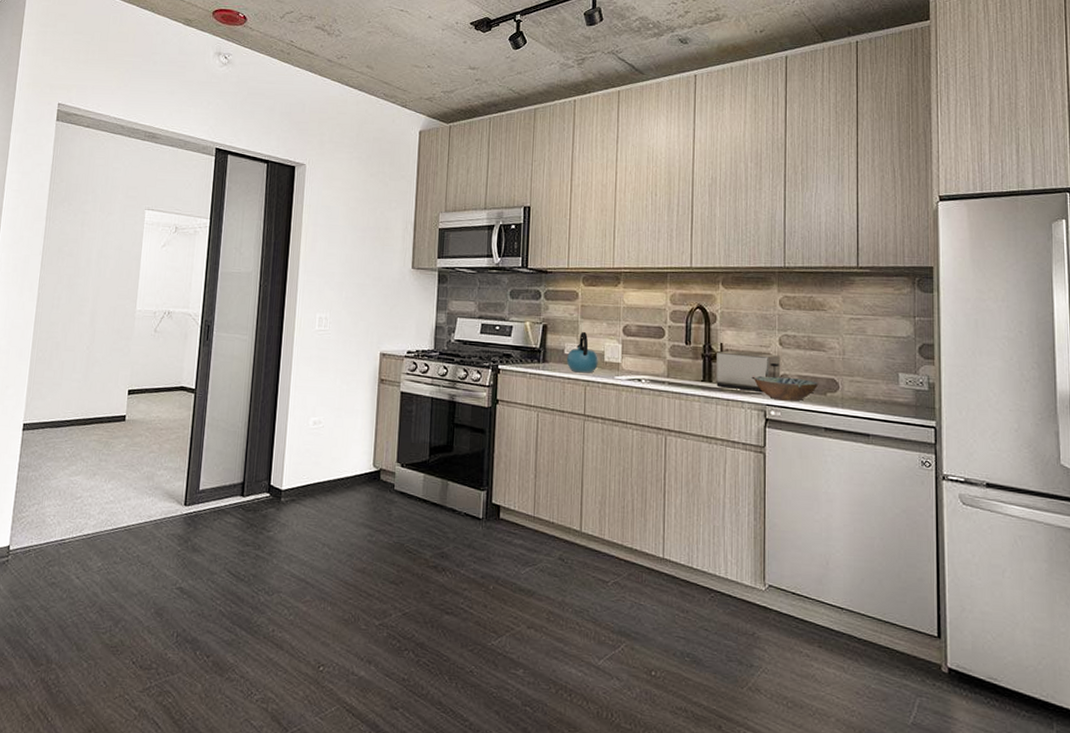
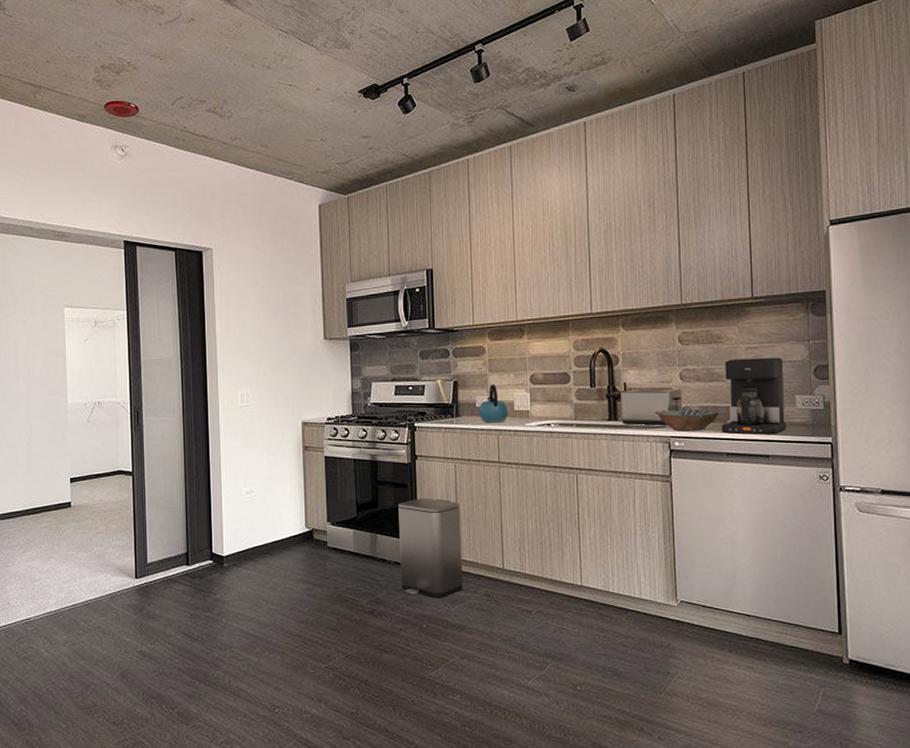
pedal bin: none [470,446,540,559] -> present [398,498,463,599]
coffee maker: none [820,329,888,413] -> present [721,357,786,435]

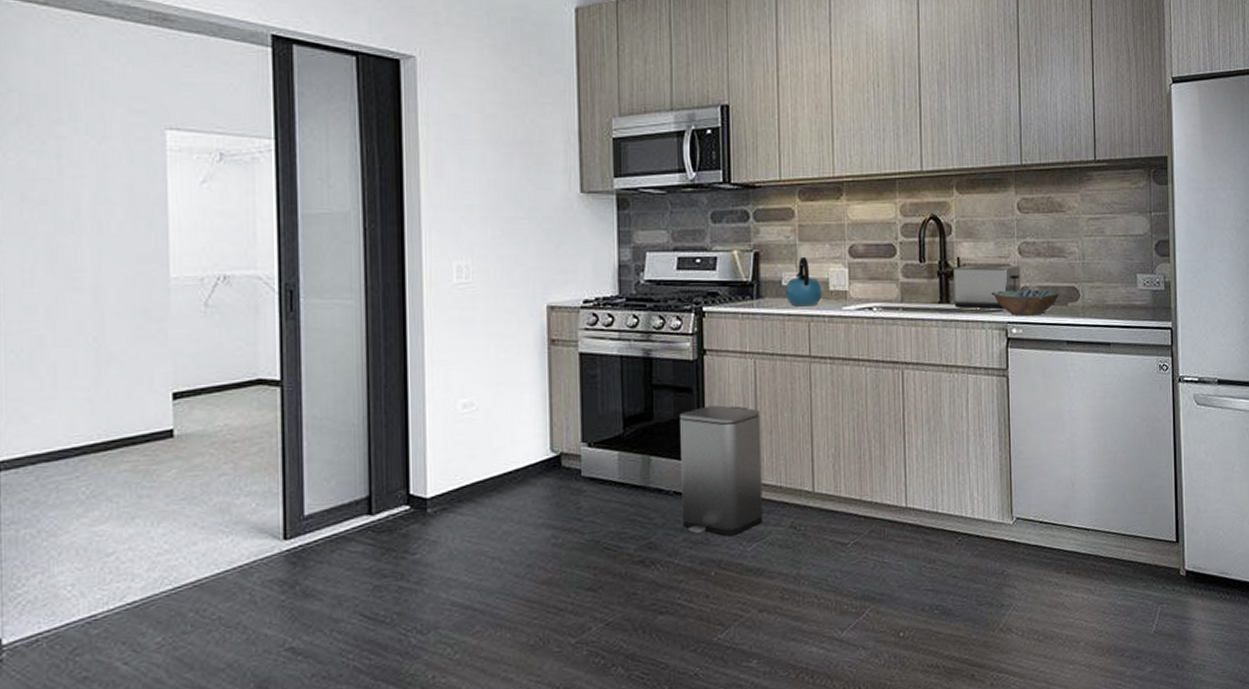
coffee maker: present [721,357,786,435] -> none [1061,230,1127,320]

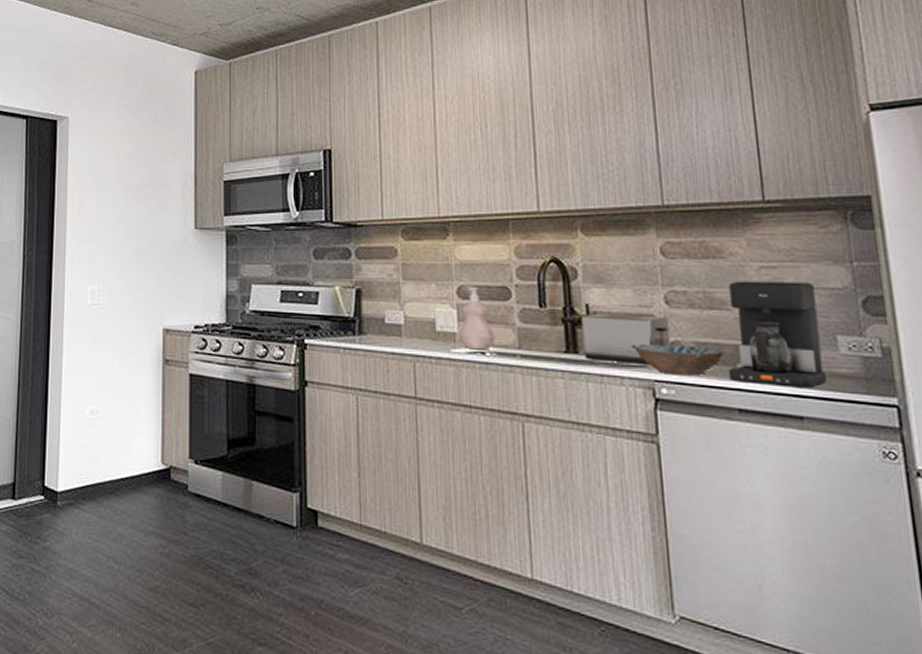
pedal bin: present [680,405,763,537] -> none [281,437,366,577]
kettle: present [786,256,822,307] -> none [389,295,428,346]
soap bottle: none [849,246,882,306] -> present [458,287,496,350]
coffee maker: none [1061,230,1127,320] -> present [728,281,826,388]

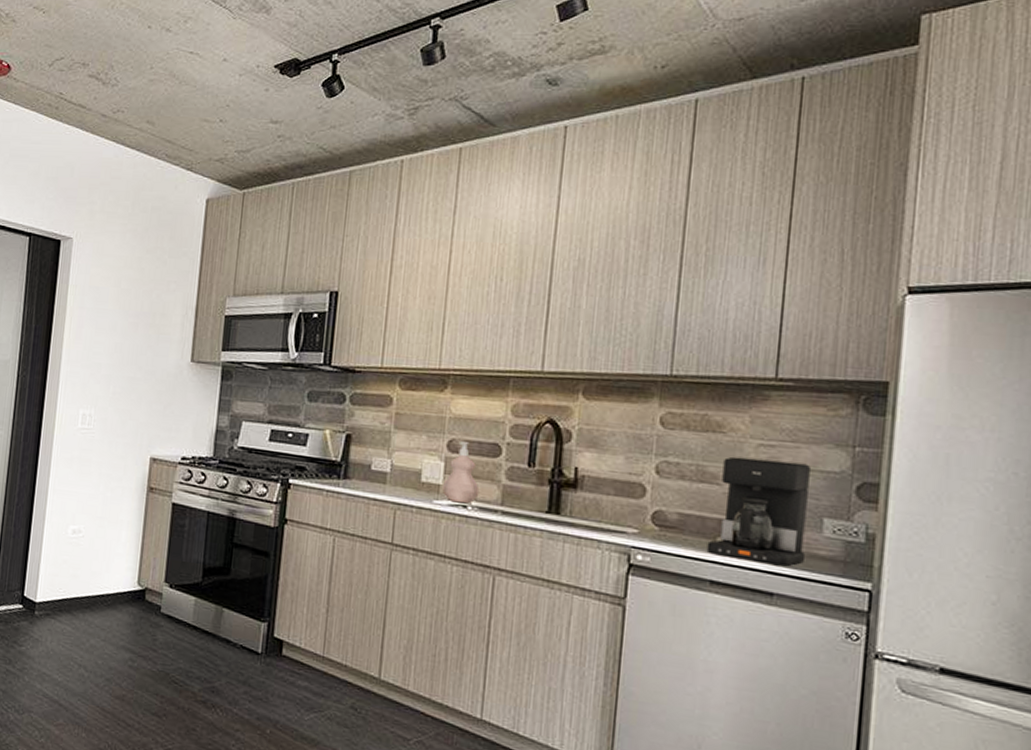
toaster: present [580,313,671,366] -> none [564,477,657,532]
bowl: present [633,344,725,376] -> none [616,511,707,546]

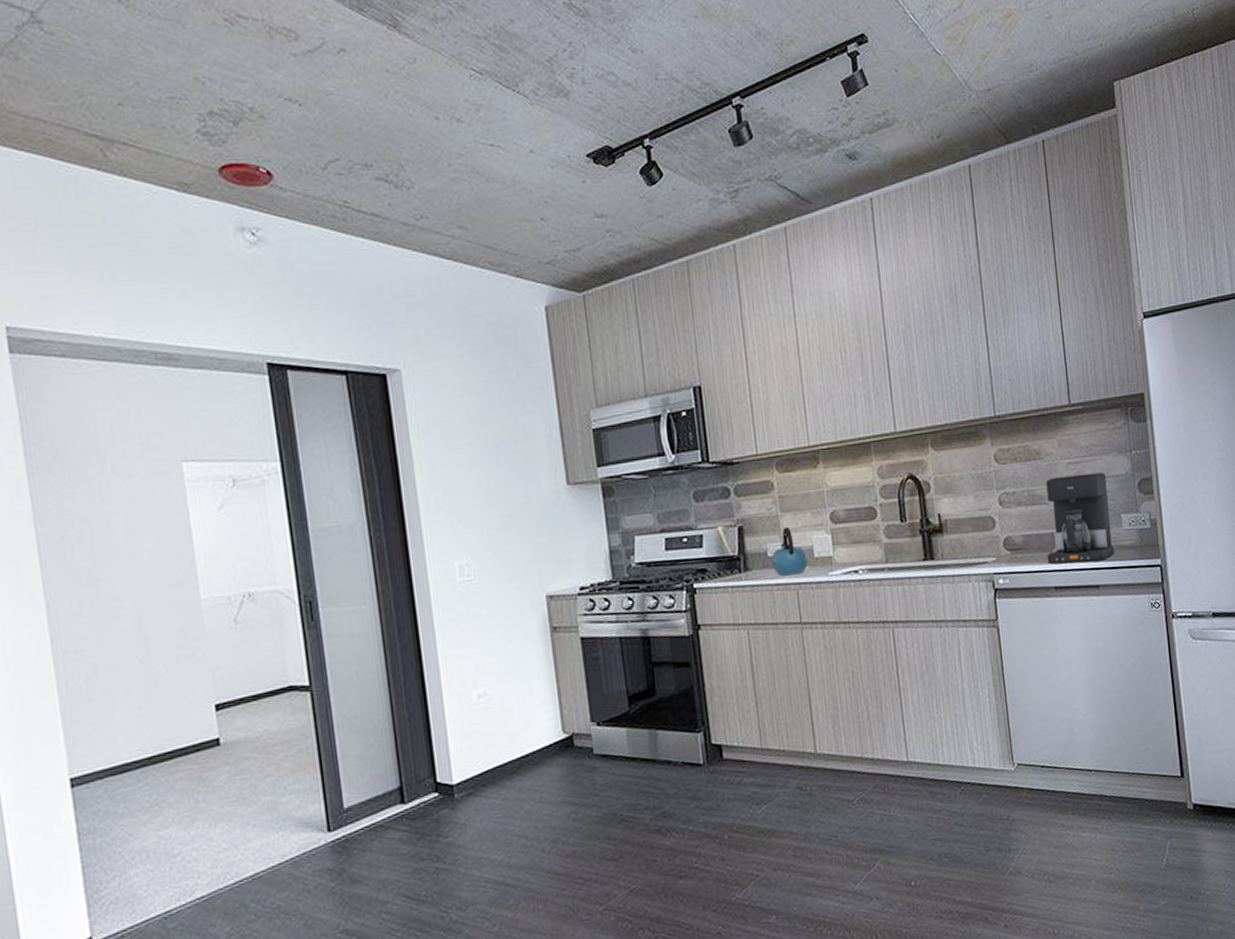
kettle: none [373,444,414,495] -> present [771,526,808,576]
soap bottle: present [442,442,480,504] -> none [834,511,866,570]

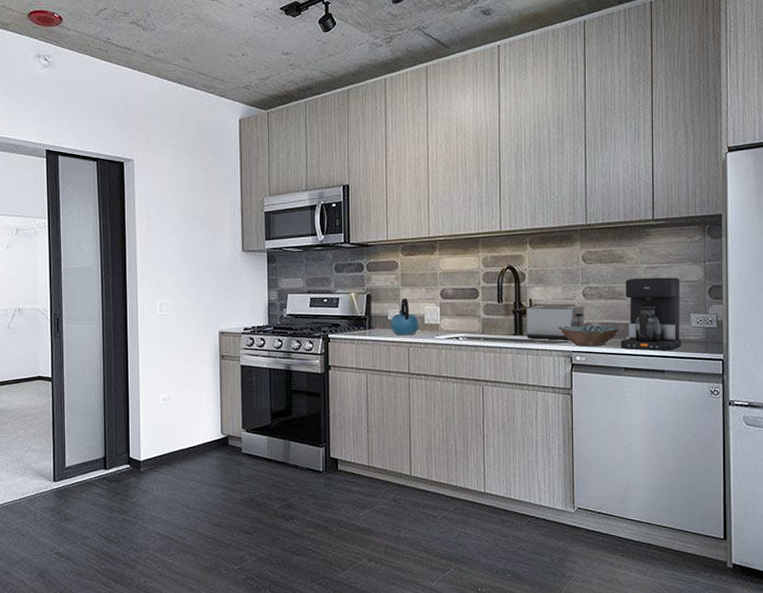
toaster: none [934,517,1005,564] -> present [525,305,585,341]
bowl: none [976,538,1044,567] -> present [560,325,619,347]

